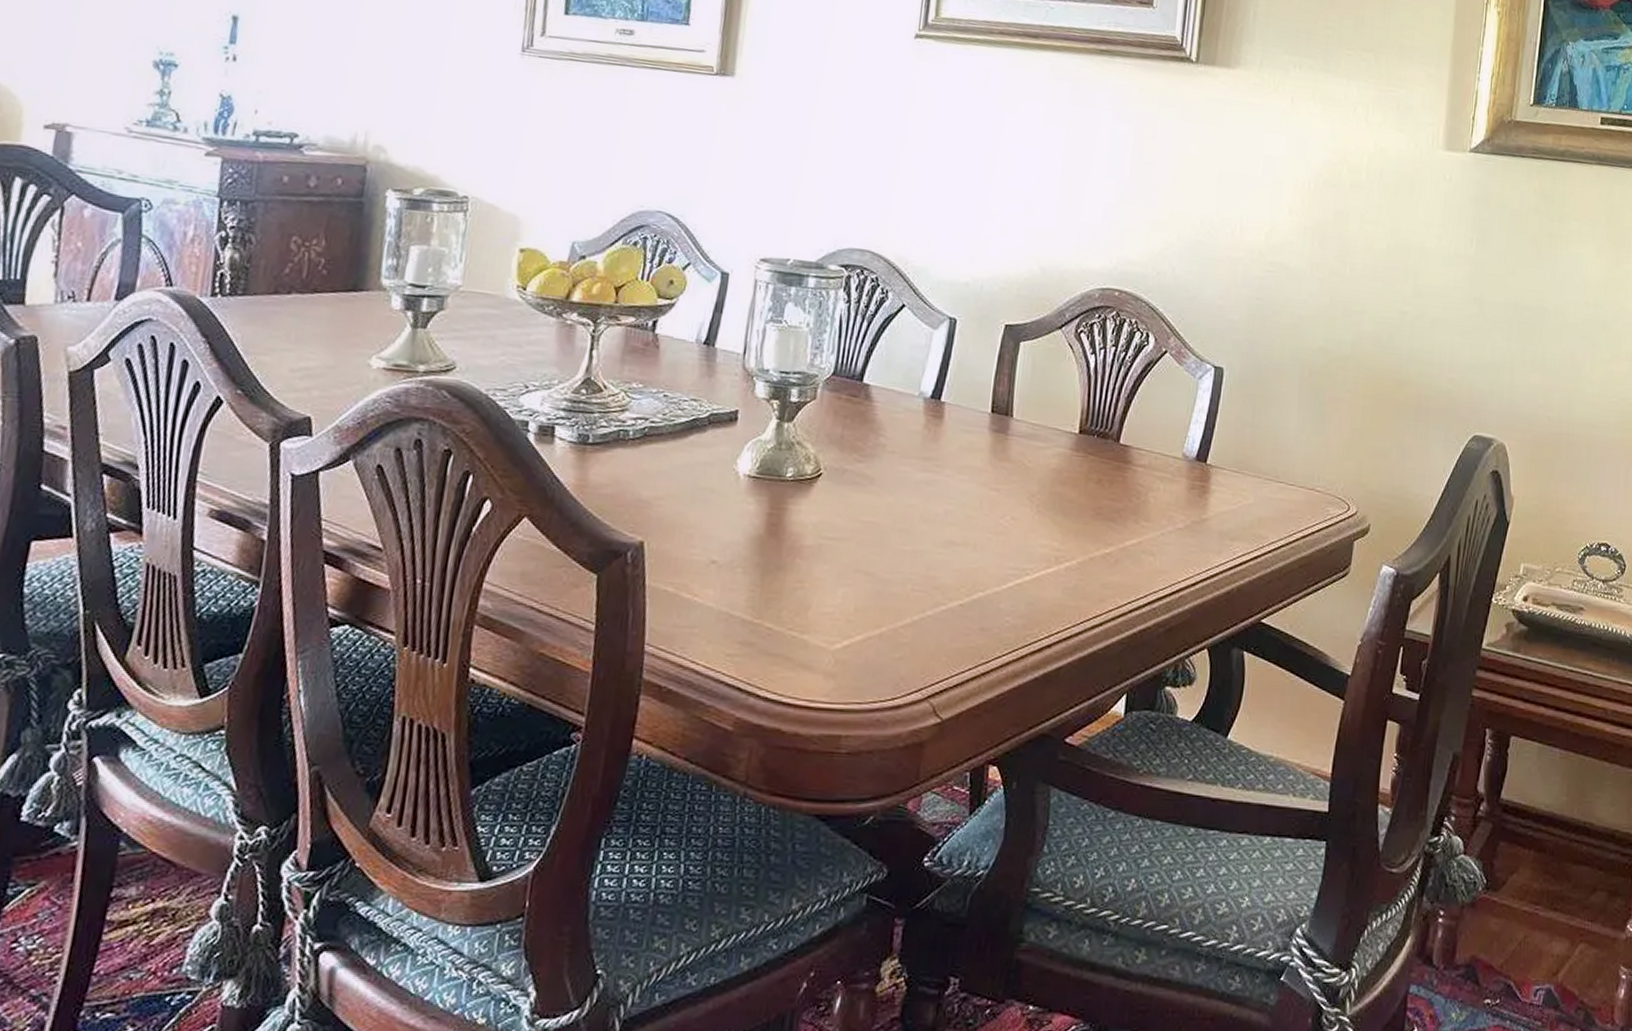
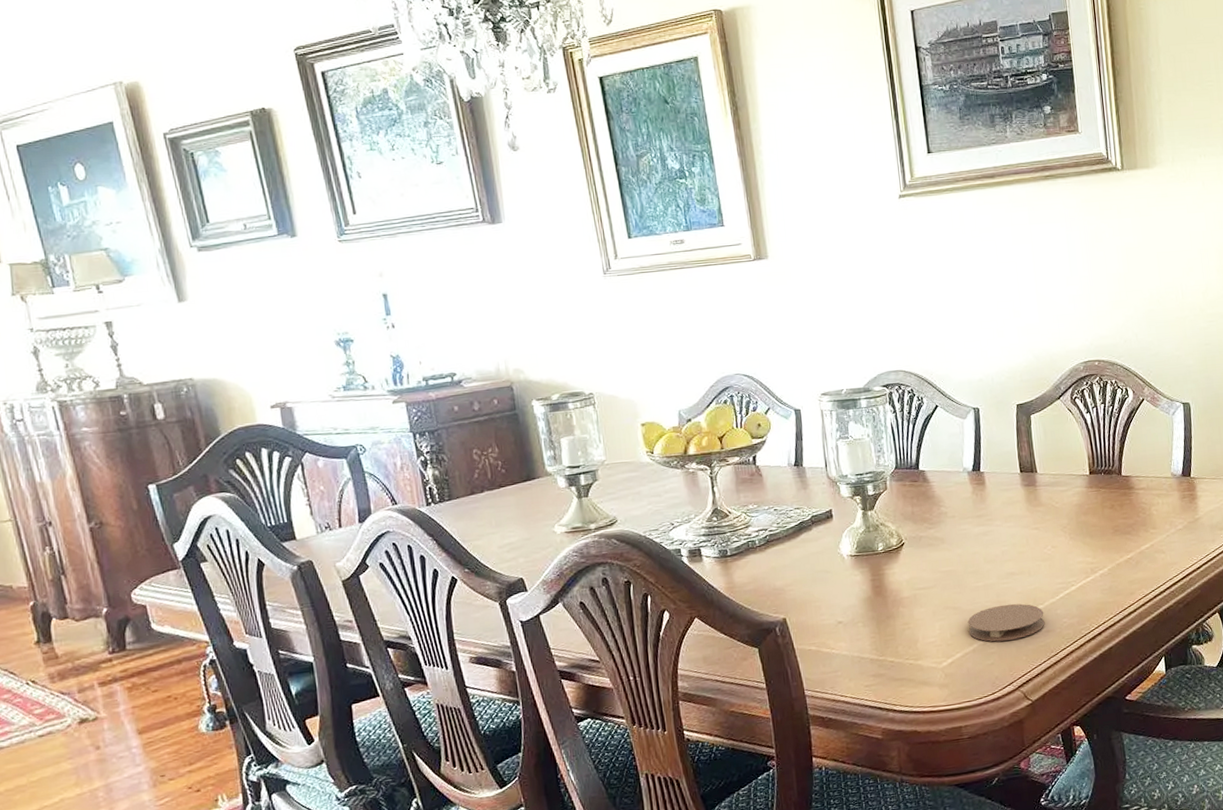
coaster: none [879,581,983,632] -> present [967,603,1045,642]

